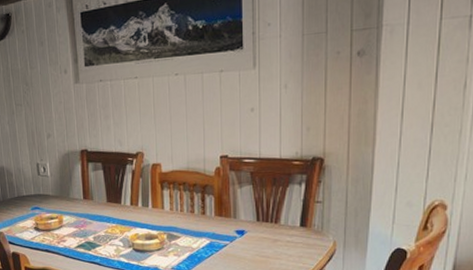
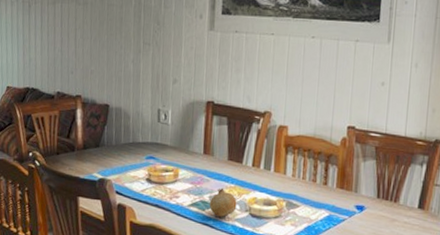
fruit: none [94,228,120,254] -> present [209,188,237,217]

